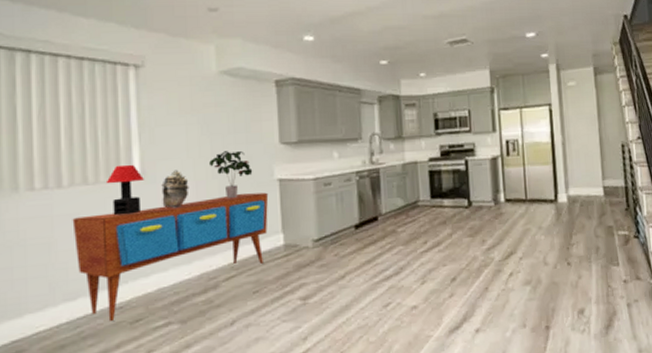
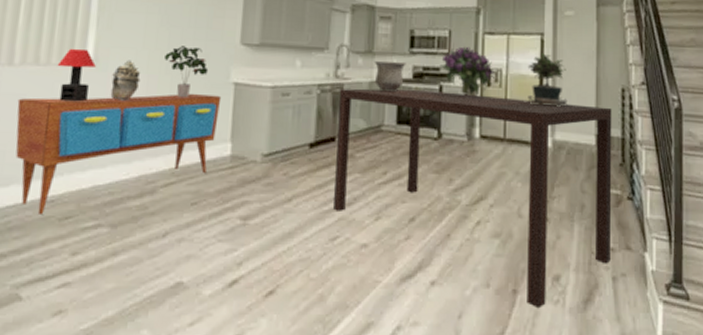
dining table: none [377,162,624,339] -> present [334,88,612,309]
ceramic pot: none [404,143,434,172] -> present [374,60,406,92]
bouquet: none [463,123,512,166] -> present [440,46,494,96]
potted plant: none [539,121,577,168] -> present [523,53,567,107]

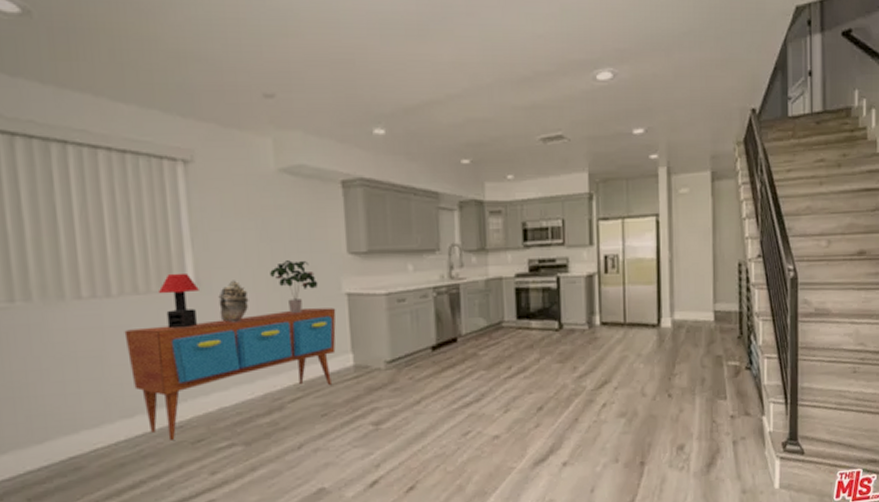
dining table: present [334,88,612,309] -> none [457,282,731,476]
ceramic pot: present [374,60,406,92] -> none [488,256,521,289]
bouquet: present [440,46,494,96] -> none [555,234,611,285]
potted plant: present [523,53,567,107] -> none [642,235,685,288]

